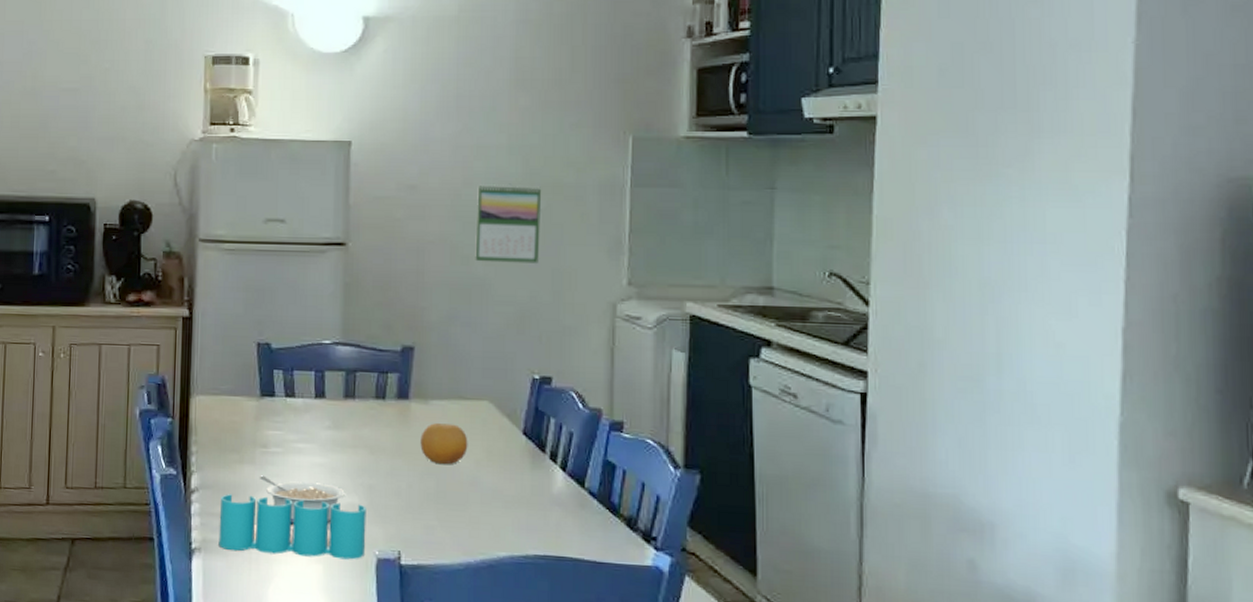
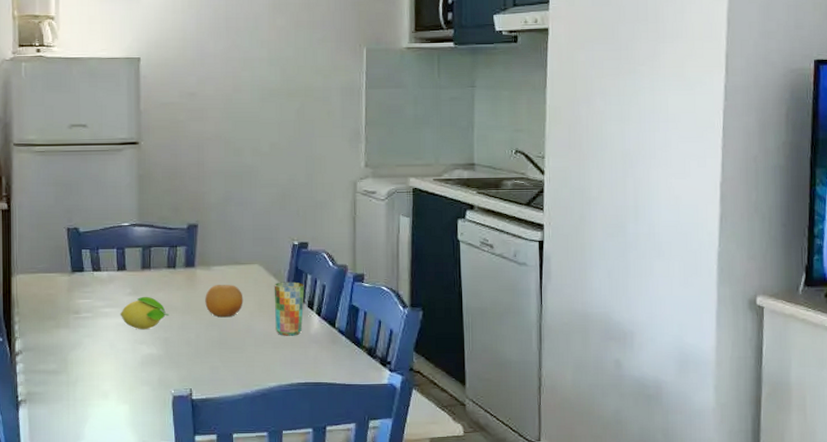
pen holder: present [218,494,366,560] -> none [41,353,163,400]
legume: present [259,475,345,523] -> none [73,336,145,374]
fruit: none [316,431,376,473] -> present [120,296,169,330]
calendar: present [475,183,541,263] -> none [244,89,296,153]
cup: none [507,424,546,495] -> present [274,282,304,336]

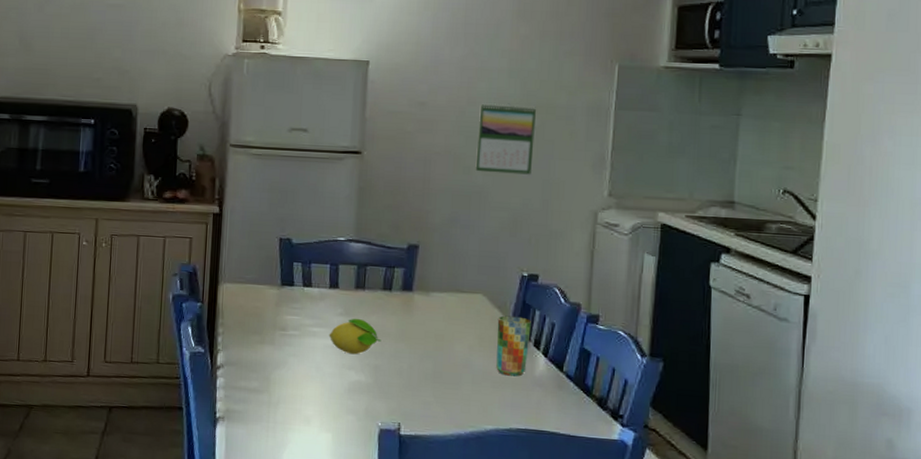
fruit: present [205,285,243,318] -> none [421,312,463,349]
calendar: none [244,89,296,153] -> present [475,103,536,175]

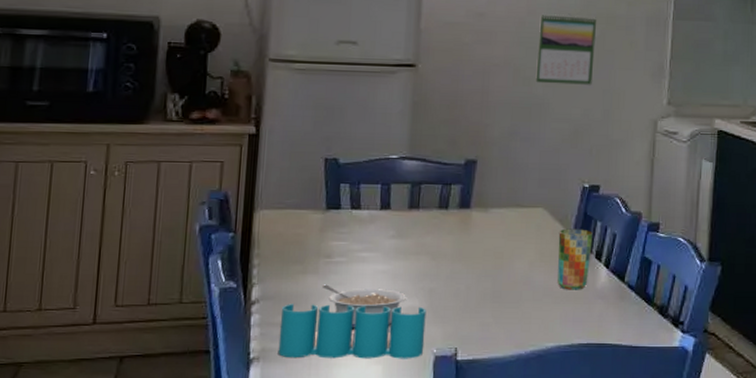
pen holder: none [240,370,372,430] -> present [278,304,426,359]
legume: none [277,355,353,397] -> present [321,284,406,328]
fruit: present [329,318,382,355] -> none [379,240,437,279]

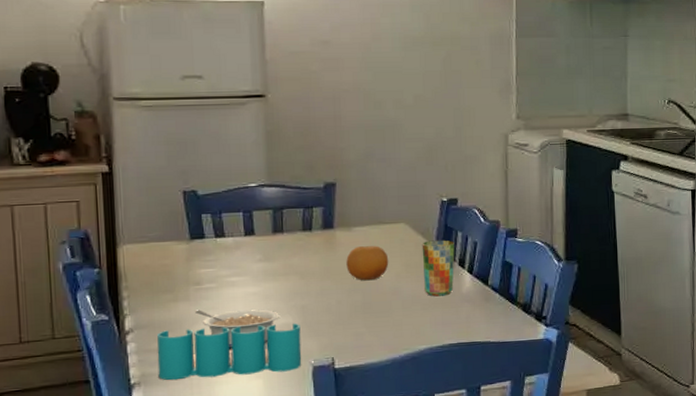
fruit: none [479,229,523,267] -> present [346,246,389,281]
calendar: present [535,13,596,85] -> none [385,37,442,106]

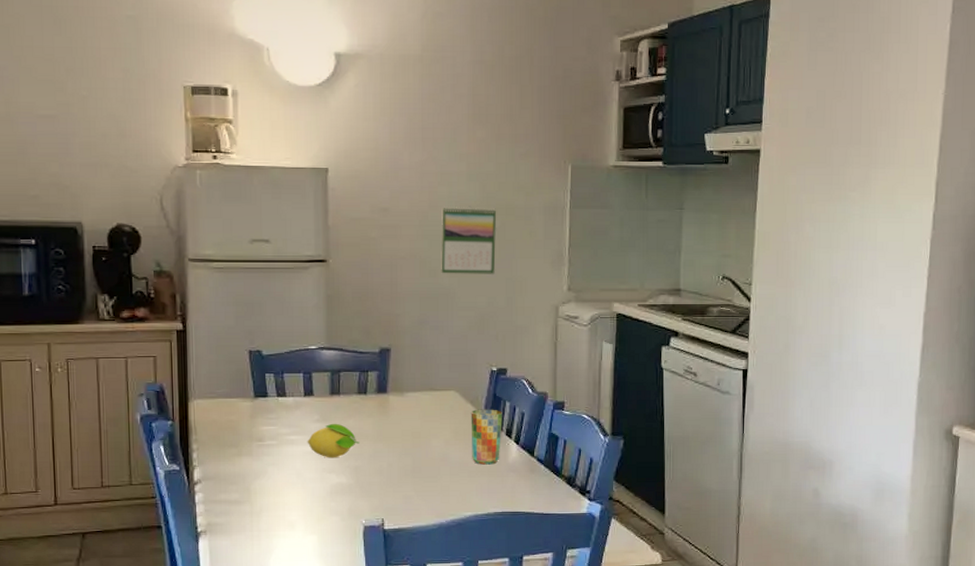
pen holder: present [157,323,302,381] -> none [222,482,354,531]
legume: present [194,309,279,348] -> none [256,465,334,503]
fruit: none [249,262,306,299] -> present [307,423,360,458]
fruit: present [346,246,389,281] -> none [398,412,439,446]
calendar: none [385,37,442,106] -> present [441,206,496,274]

